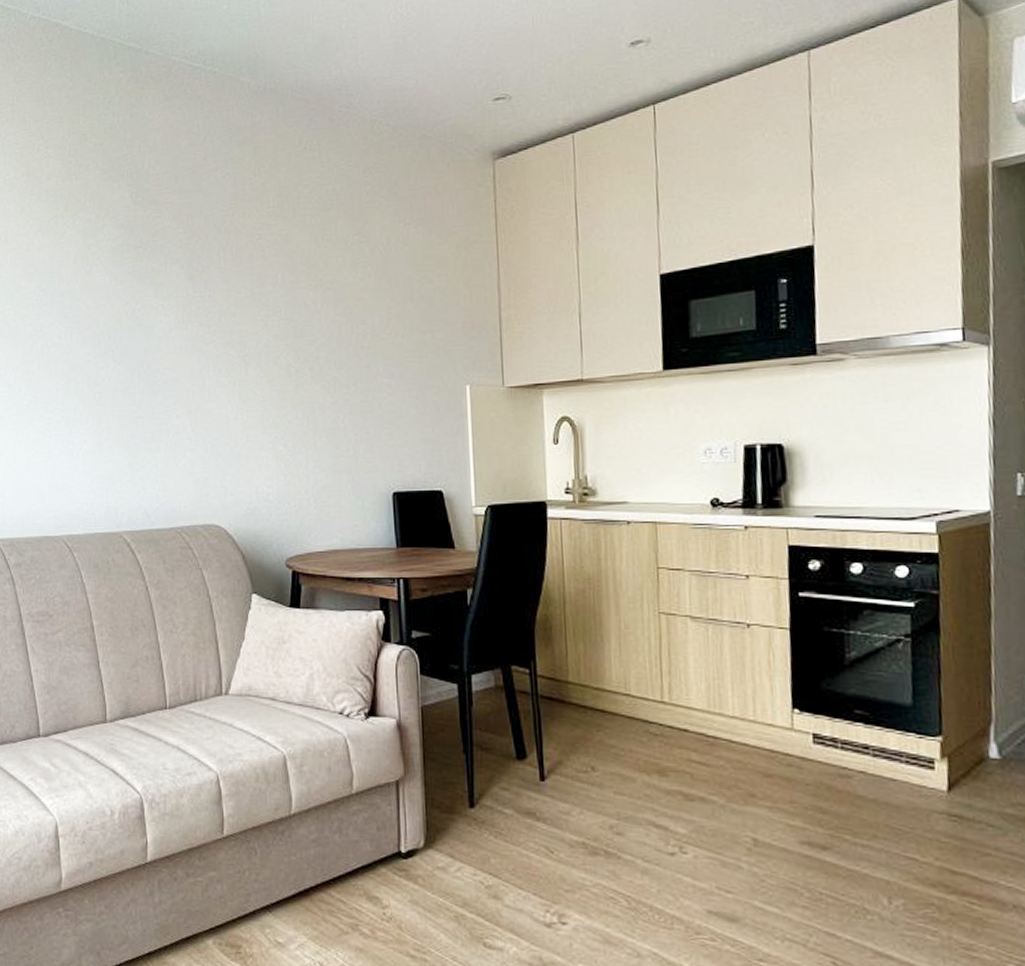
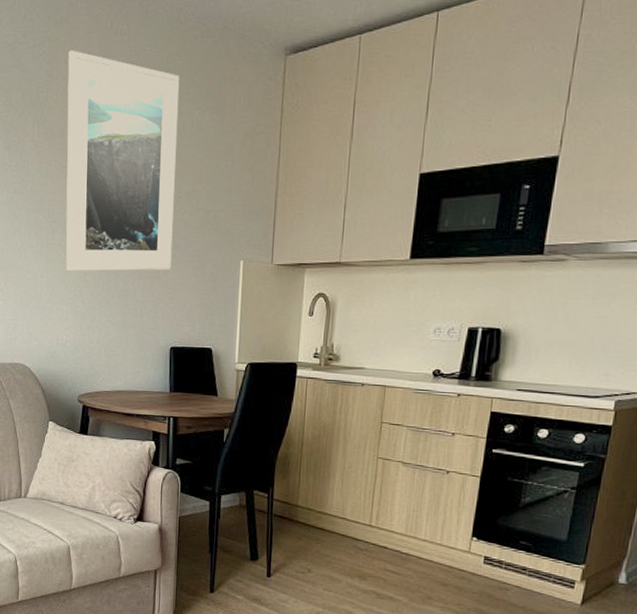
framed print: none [254,169,386,412] -> present [66,50,180,272]

